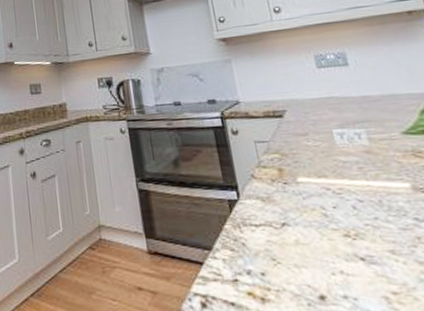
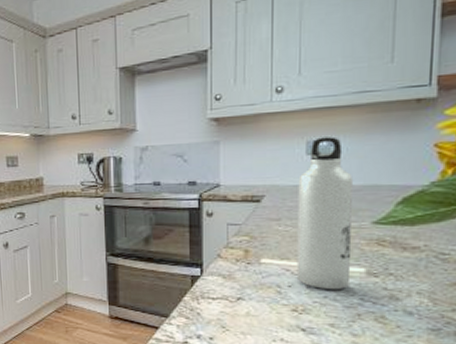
water bottle: none [315,50,398,210] -> present [296,137,354,290]

